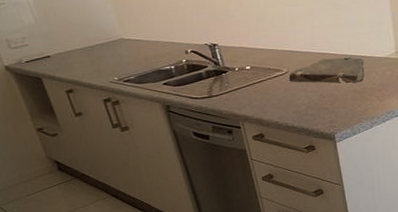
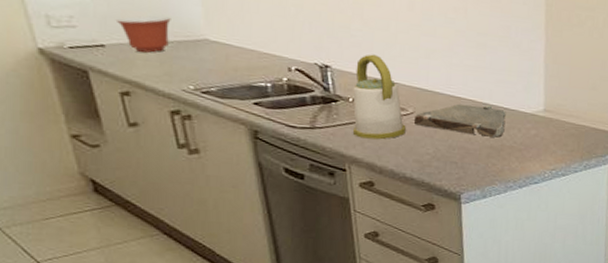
mixing bowl: none [54,26,95,57] -> present [115,15,171,53]
kettle: none [237,29,283,99] -> present [352,54,406,140]

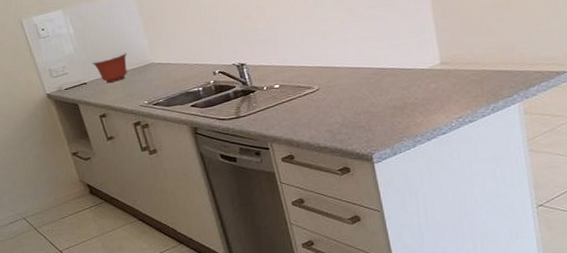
kettle: present [352,54,406,140] -> none [265,46,315,119]
cutting board: present [413,103,506,138] -> none [320,68,405,100]

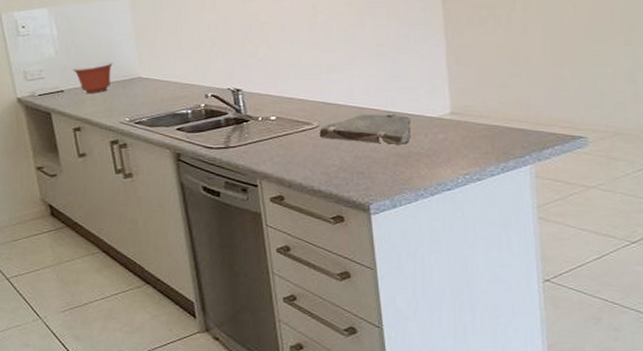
cutting board: none [320,68,405,100] -> present [319,112,411,145]

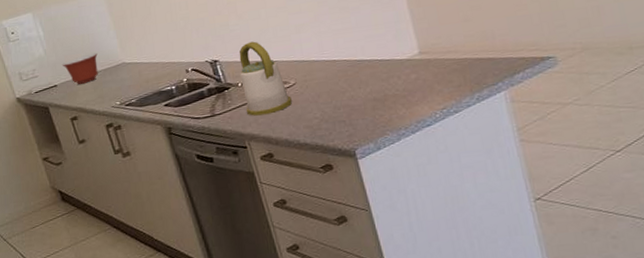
kettle: none [262,75,312,155] -> present [239,41,292,116]
cutting board: present [319,112,411,145] -> none [296,60,385,94]

